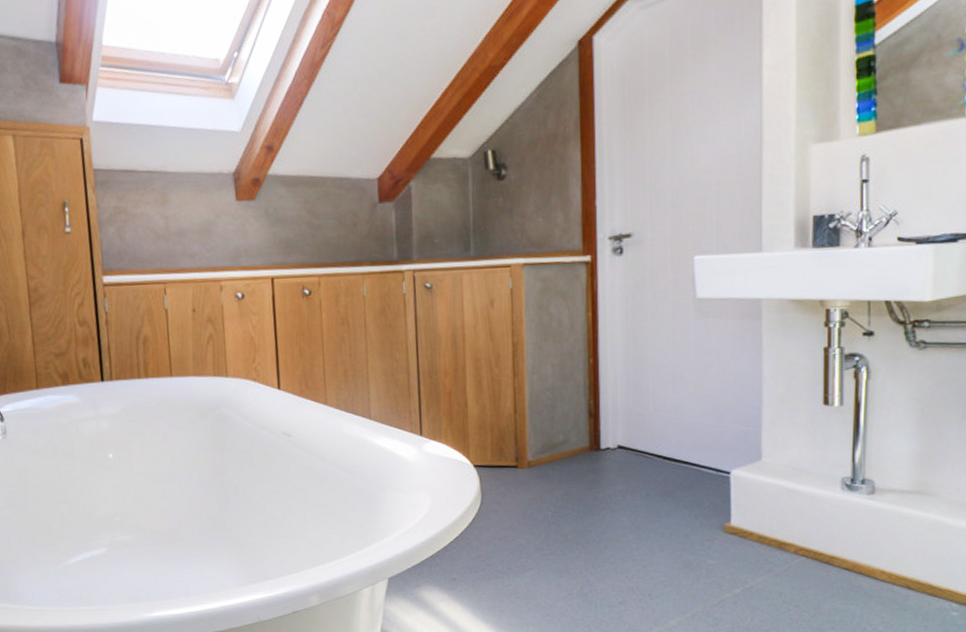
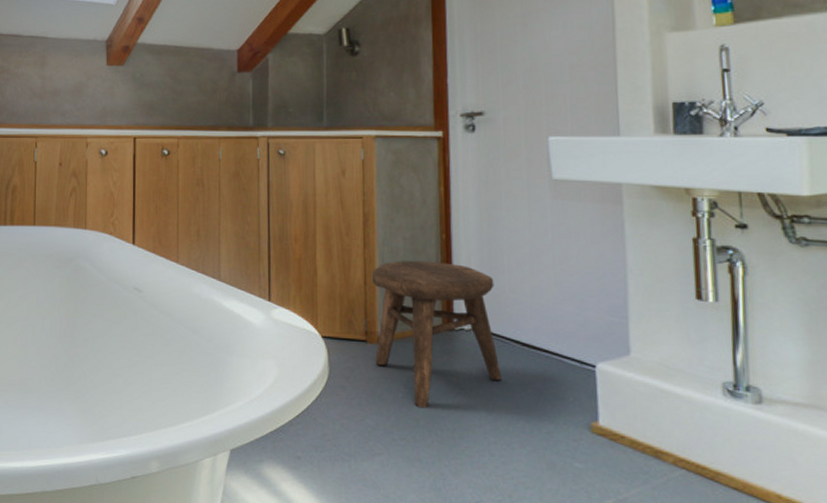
stool: none [522,386,645,524] -> present [372,261,503,408]

